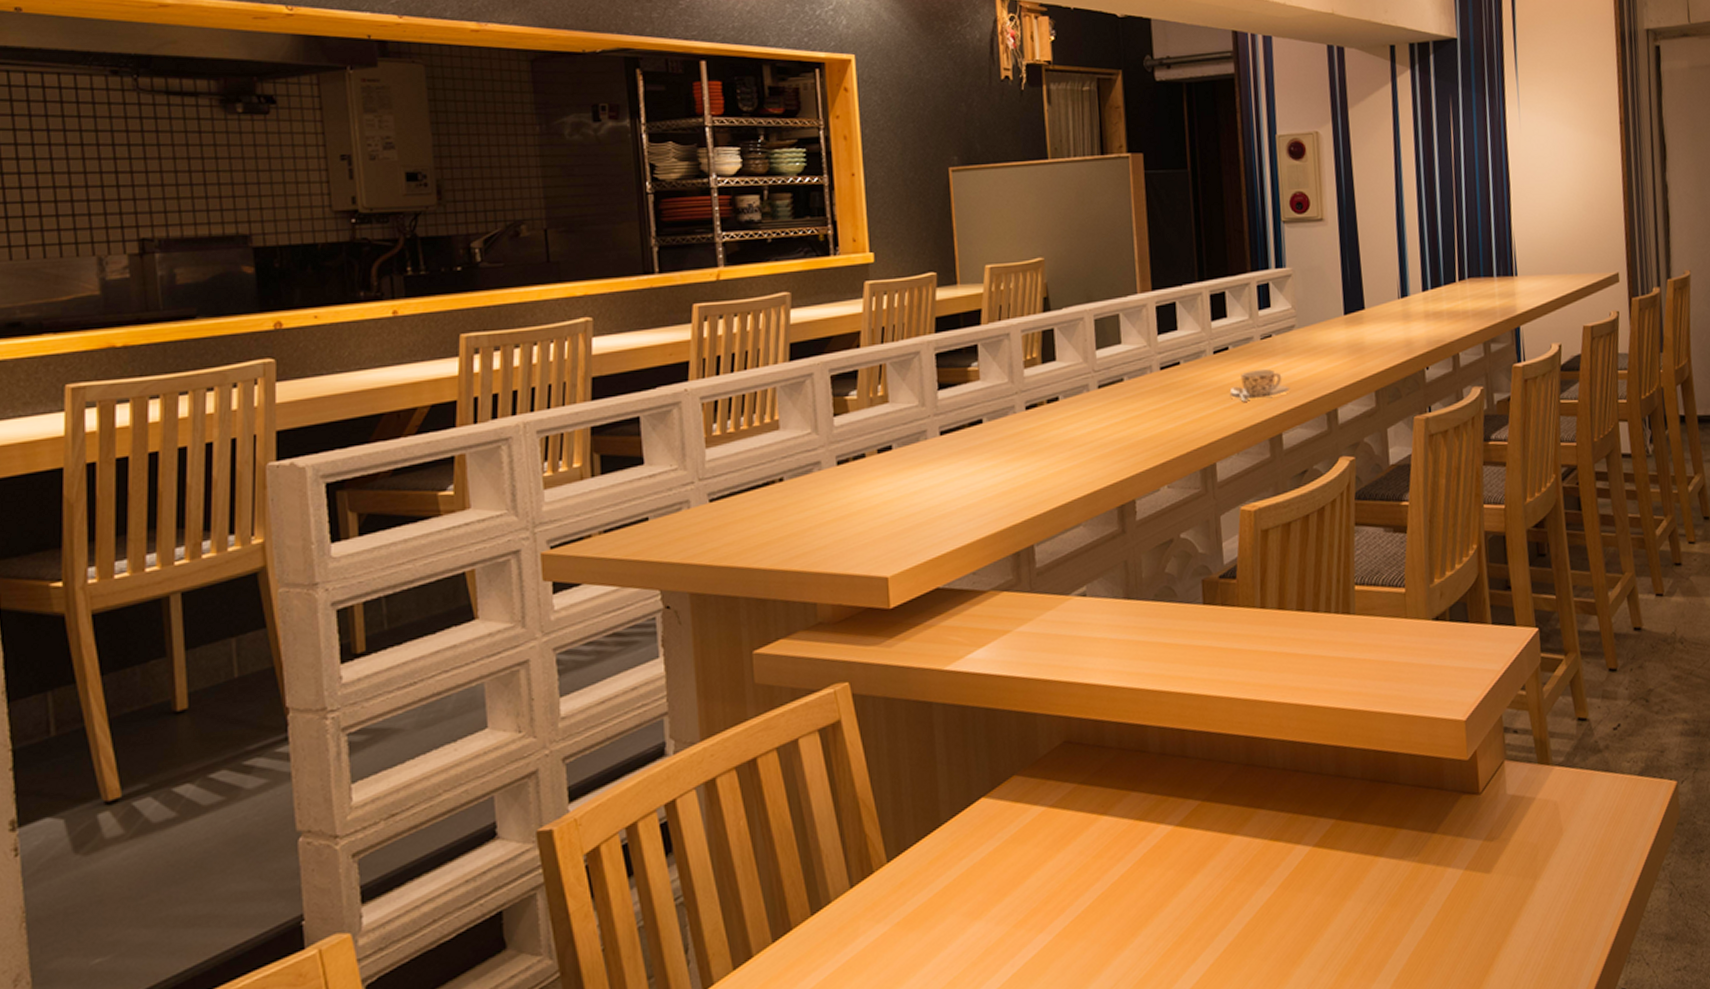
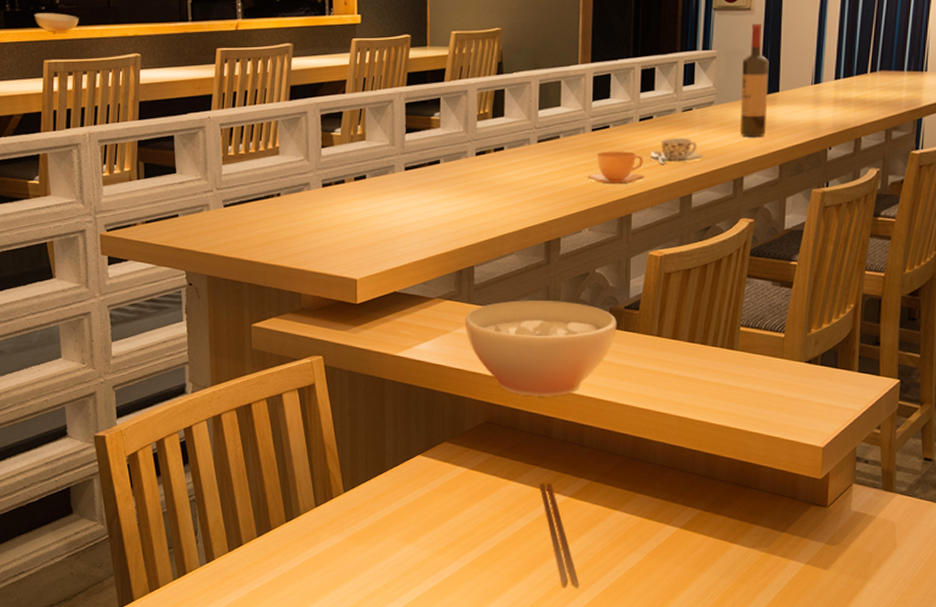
bowl: none [446,274,509,299] -> present [34,13,80,33]
soup bowl: none [1027,577,1213,703] -> present [464,300,617,397]
chopsticks: none [1138,811,1200,949] -> present [539,483,580,589]
teacup: none [1160,390,1227,431] -> present [587,151,645,185]
wine bottle: none [1321,235,1356,362] -> present [739,23,769,137]

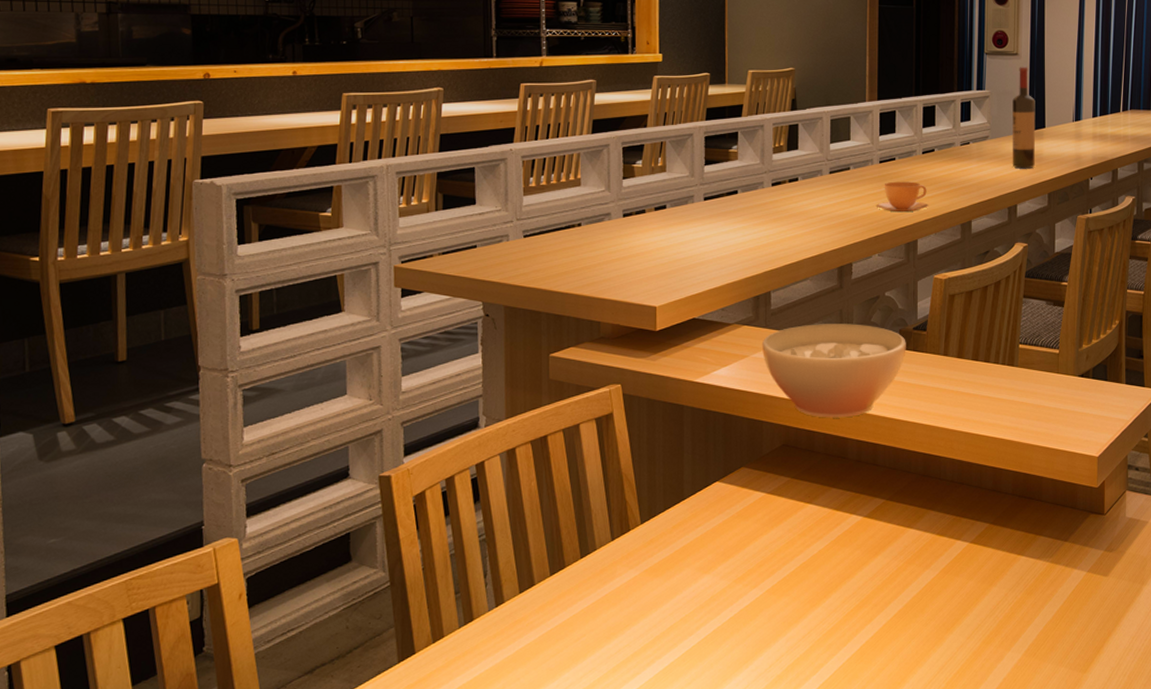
bowl: present [34,13,80,33] -> none [334,47,382,67]
chopsticks: present [539,483,580,589] -> none [836,504,876,611]
teacup: present [650,138,703,164] -> none [933,169,981,193]

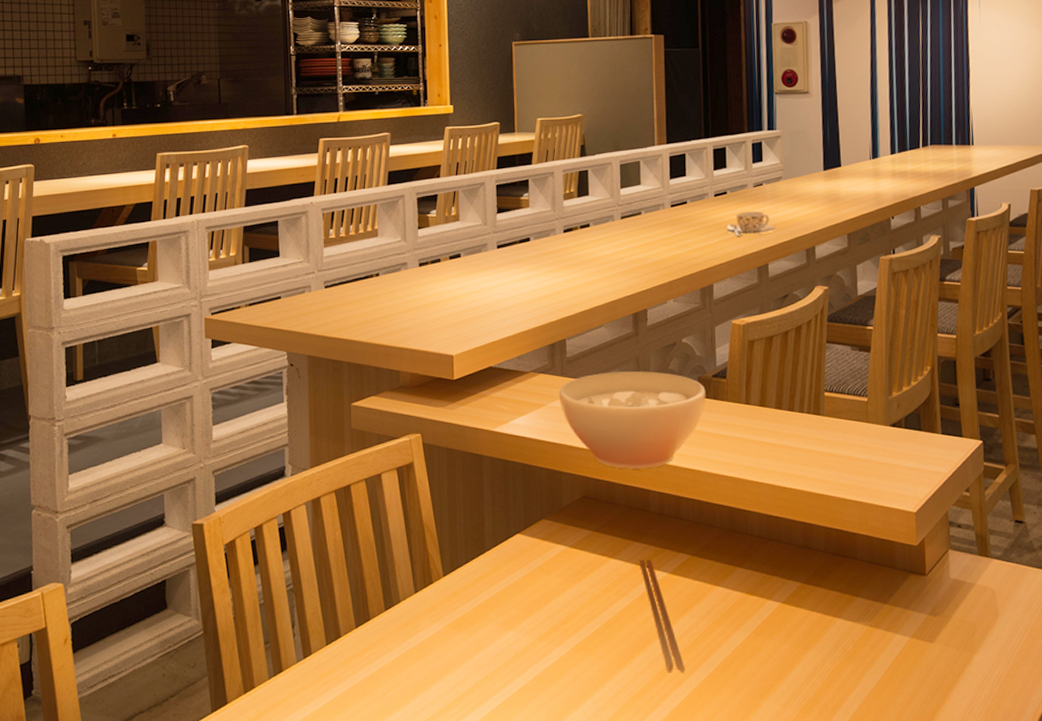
chopsticks: none [836,504,876,611] -> present [639,559,686,673]
teacup: present [876,181,929,213] -> none [669,225,724,257]
teacup: none [933,169,981,193] -> present [726,211,776,236]
wine bottle: present [1012,67,1036,168] -> none [805,105,832,208]

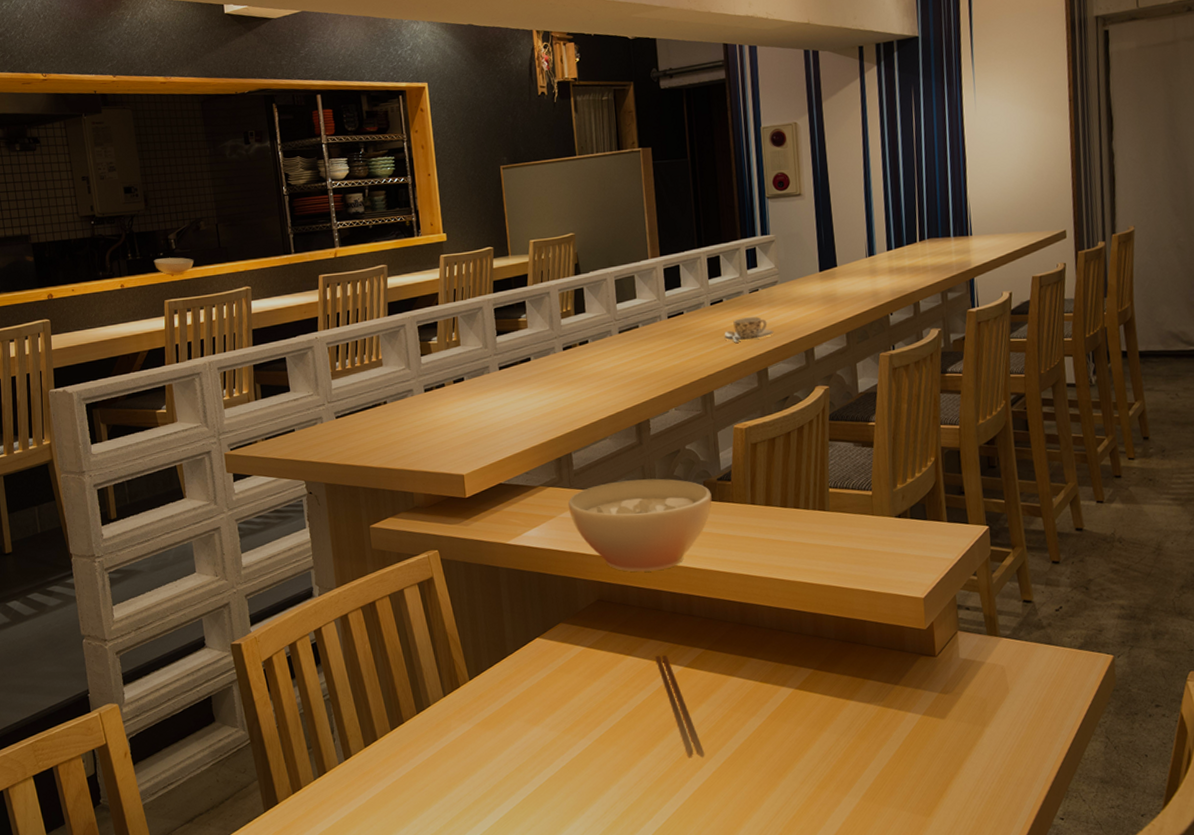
bowl: none [149,110,192,128] -> present [153,257,195,276]

